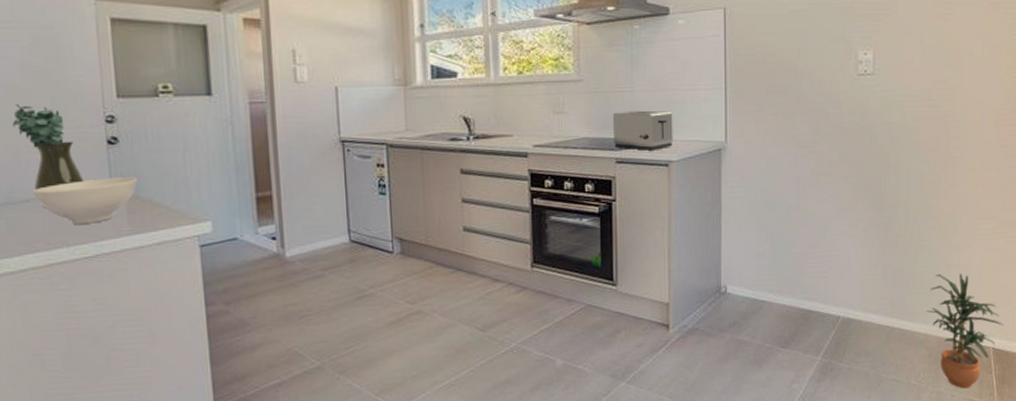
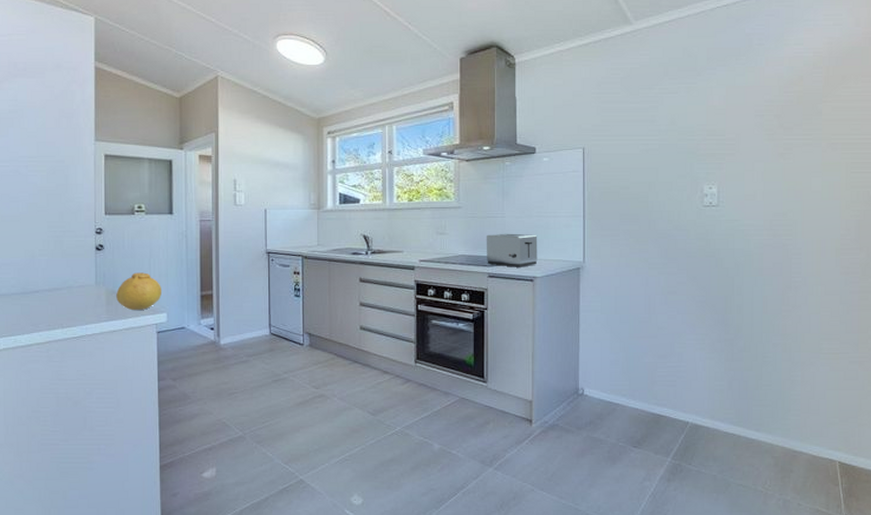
vase: present [12,104,85,191] -> none [31,218,78,284]
bowl: present [32,177,137,226] -> none [41,276,115,312]
fruit: none [140,171,203,219] -> present [116,272,161,310]
potted plant: present [926,273,1005,389] -> none [772,388,850,499]

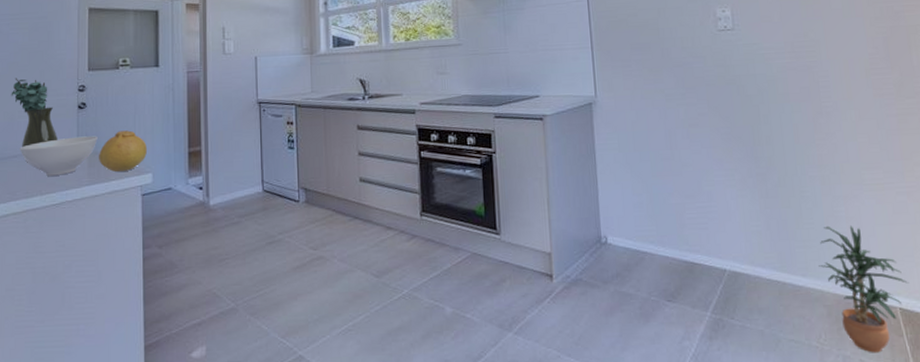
vase: none [31,218,78,284] -> present [11,78,59,148]
bowl: none [41,276,115,312] -> present [20,136,98,177]
toaster: present [486,233,538,267] -> none [489,69,546,106]
potted plant: none [772,388,850,499] -> present [819,225,910,353]

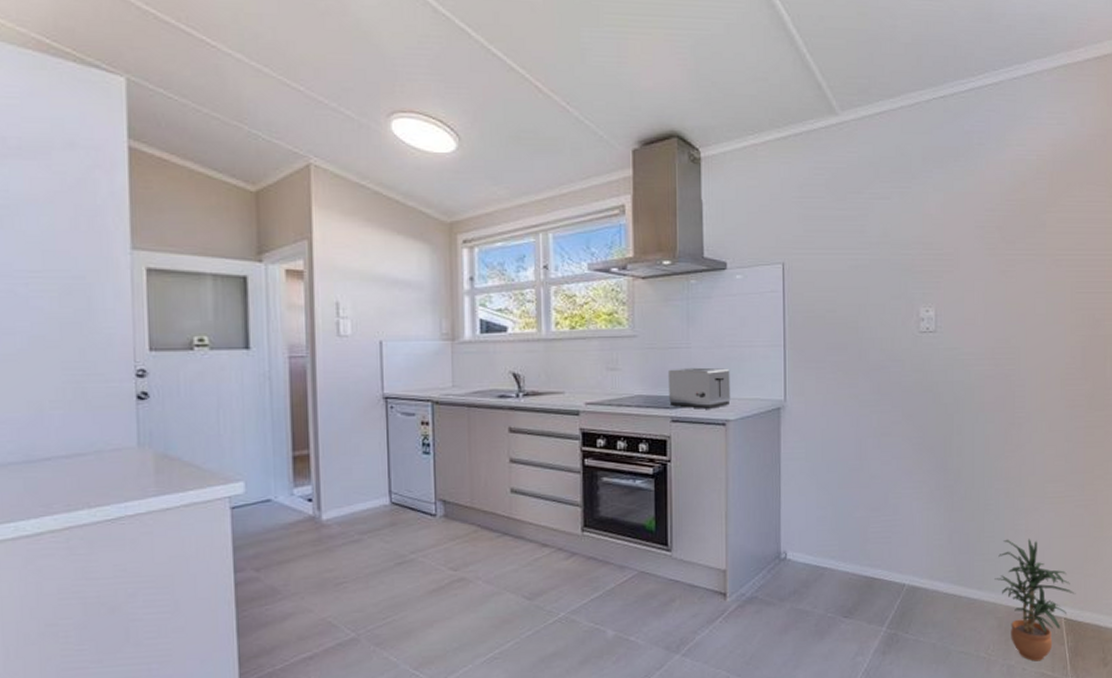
vase: present [11,78,59,148] -> none [36,356,111,448]
bowl: present [20,136,98,177] -> none [54,434,167,486]
fruit: present [99,130,147,172] -> none [169,428,236,479]
toaster: none [489,69,546,106] -> present [667,367,731,409]

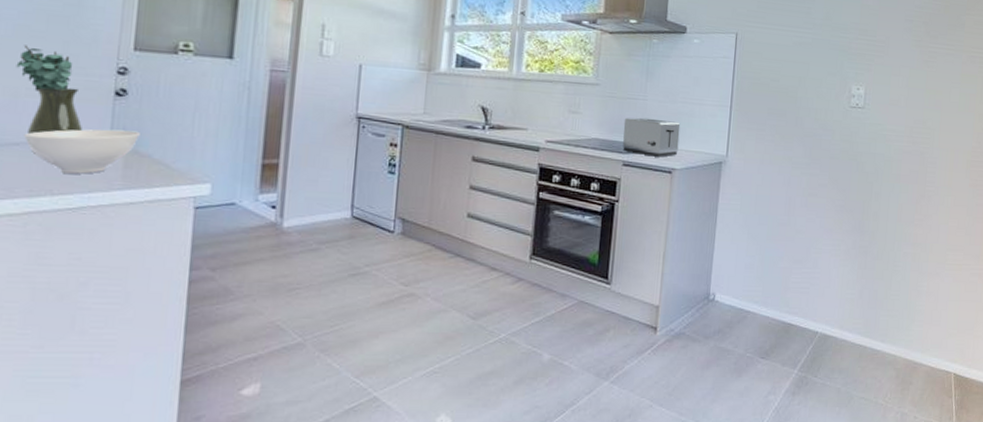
vase: none [36,356,111,448] -> present [16,45,83,135]
bowl: none [54,434,167,486] -> present [24,129,140,175]
potted plant: present [995,539,1076,662] -> none [896,298,966,411]

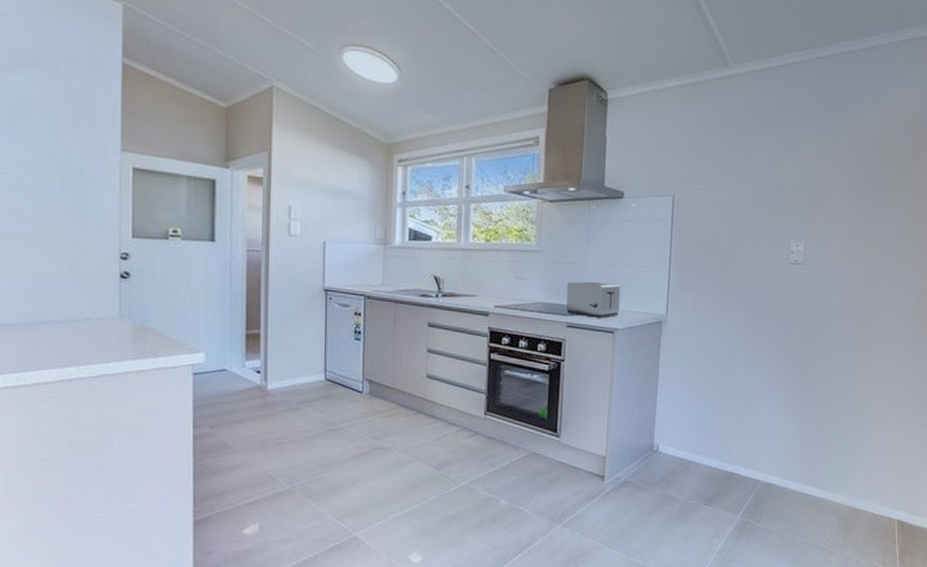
vase: present [16,45,83,135] -> none [39,237,98,315]
bowl: present [24,129,140,175] -> none [51,307,143,348]

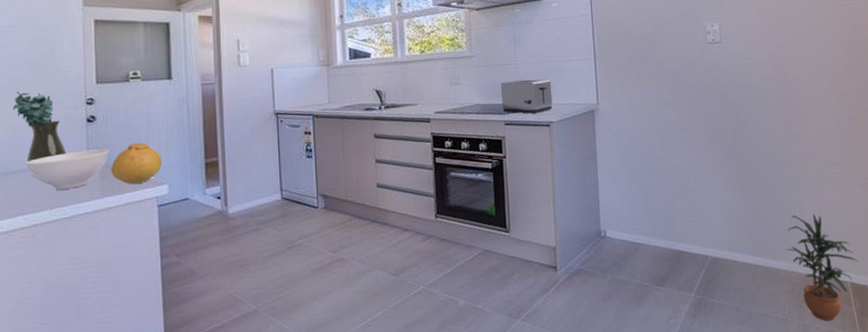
vase: none [39,237,98,315] -> present [12,91,67,163]
bowl: none [51,307,143,348] -> present [25,149,109,191]
fruit: none [145,306,199,348] -> present [111,143,162,184]
potted plant: none [838,448,910,555] -> present [786,214,859,321]

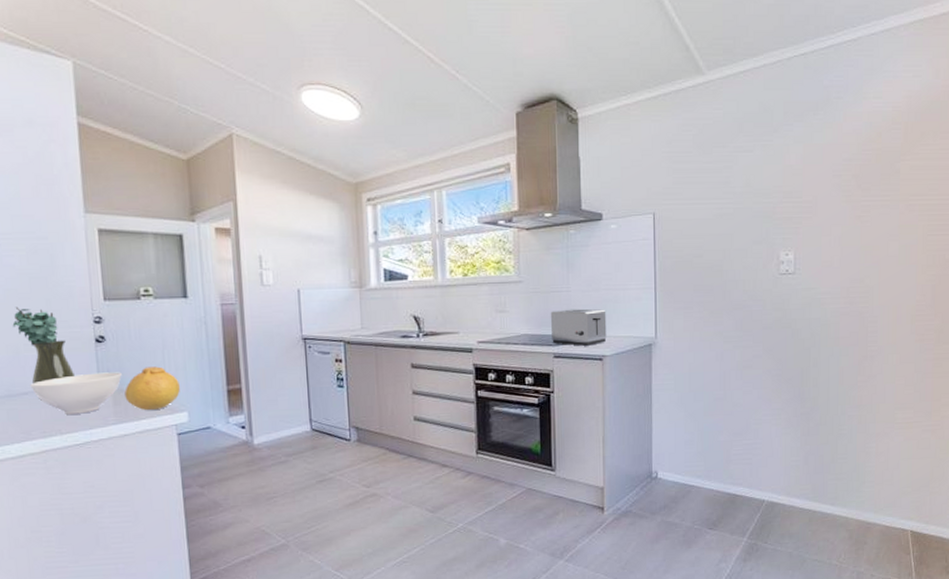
potted plant: present [786,214,859,321] -> none [846,460,922,569]

